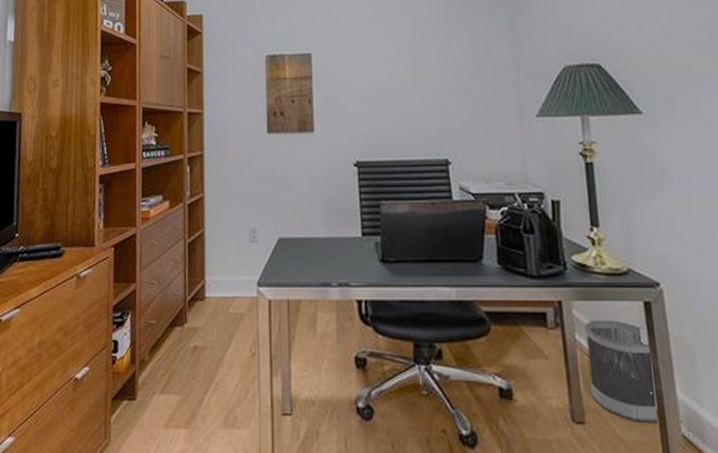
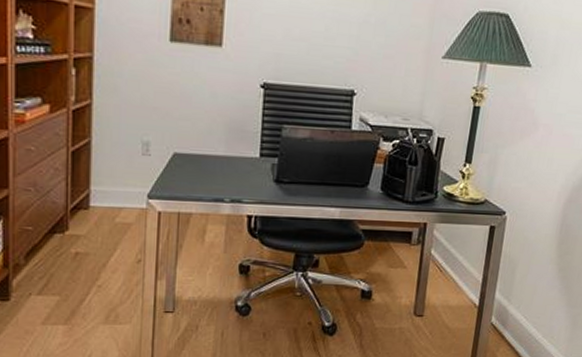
wastebasket: present [583,320,661,423] -> none [432,239,485,315]

